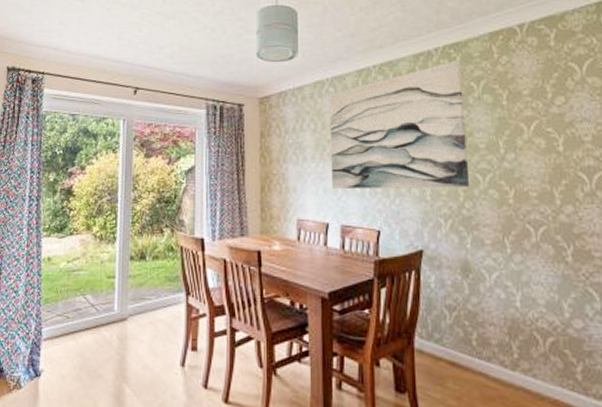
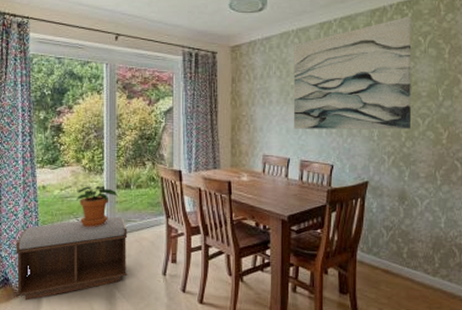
bench: none [10,293,141,397] -> present [16,216,128,301]
potted plant: none [85,256,131,306] -> present [77,185,118,227]

